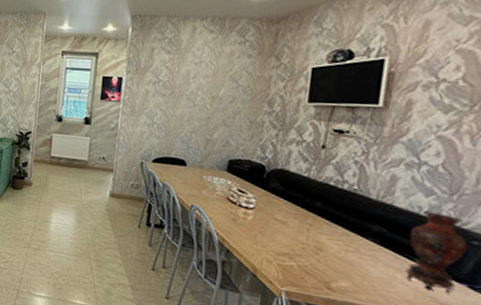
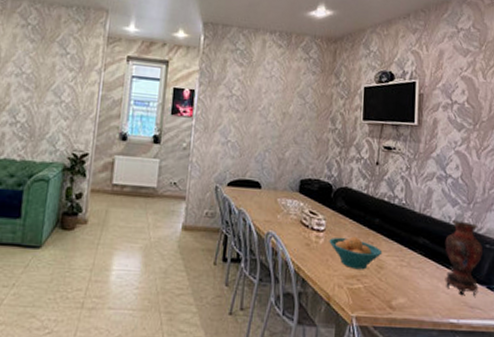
fruit bowl: none [258,216,323,250] -> present [329,236,383,270]

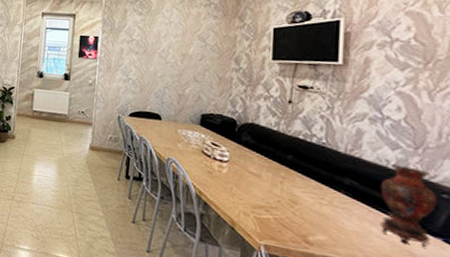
fruit bowl: present [329,236,383,270] -> none [233,168,297,203]

